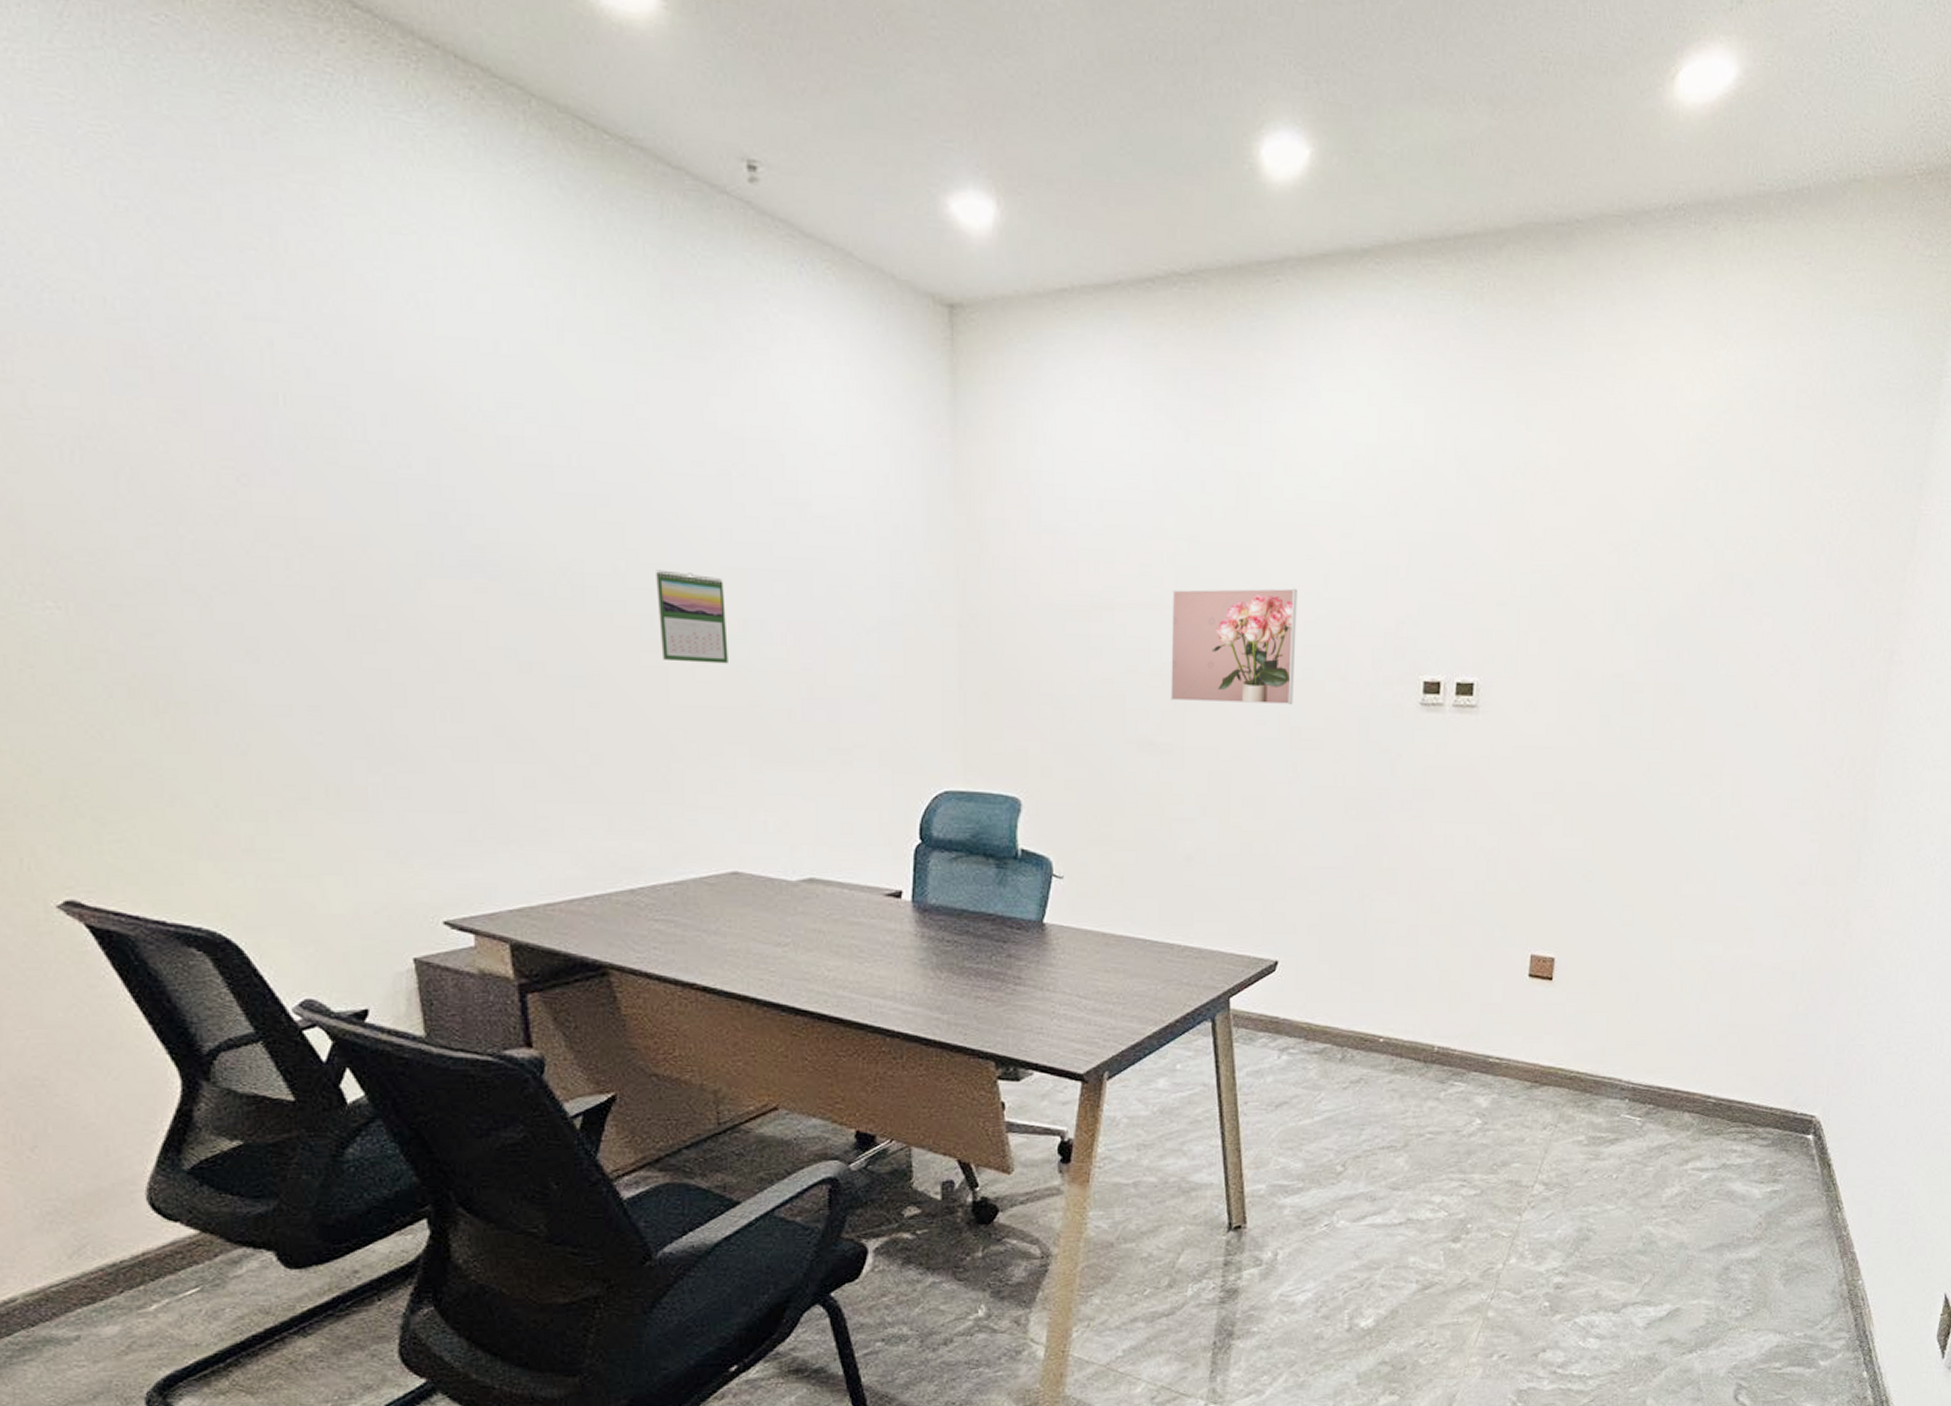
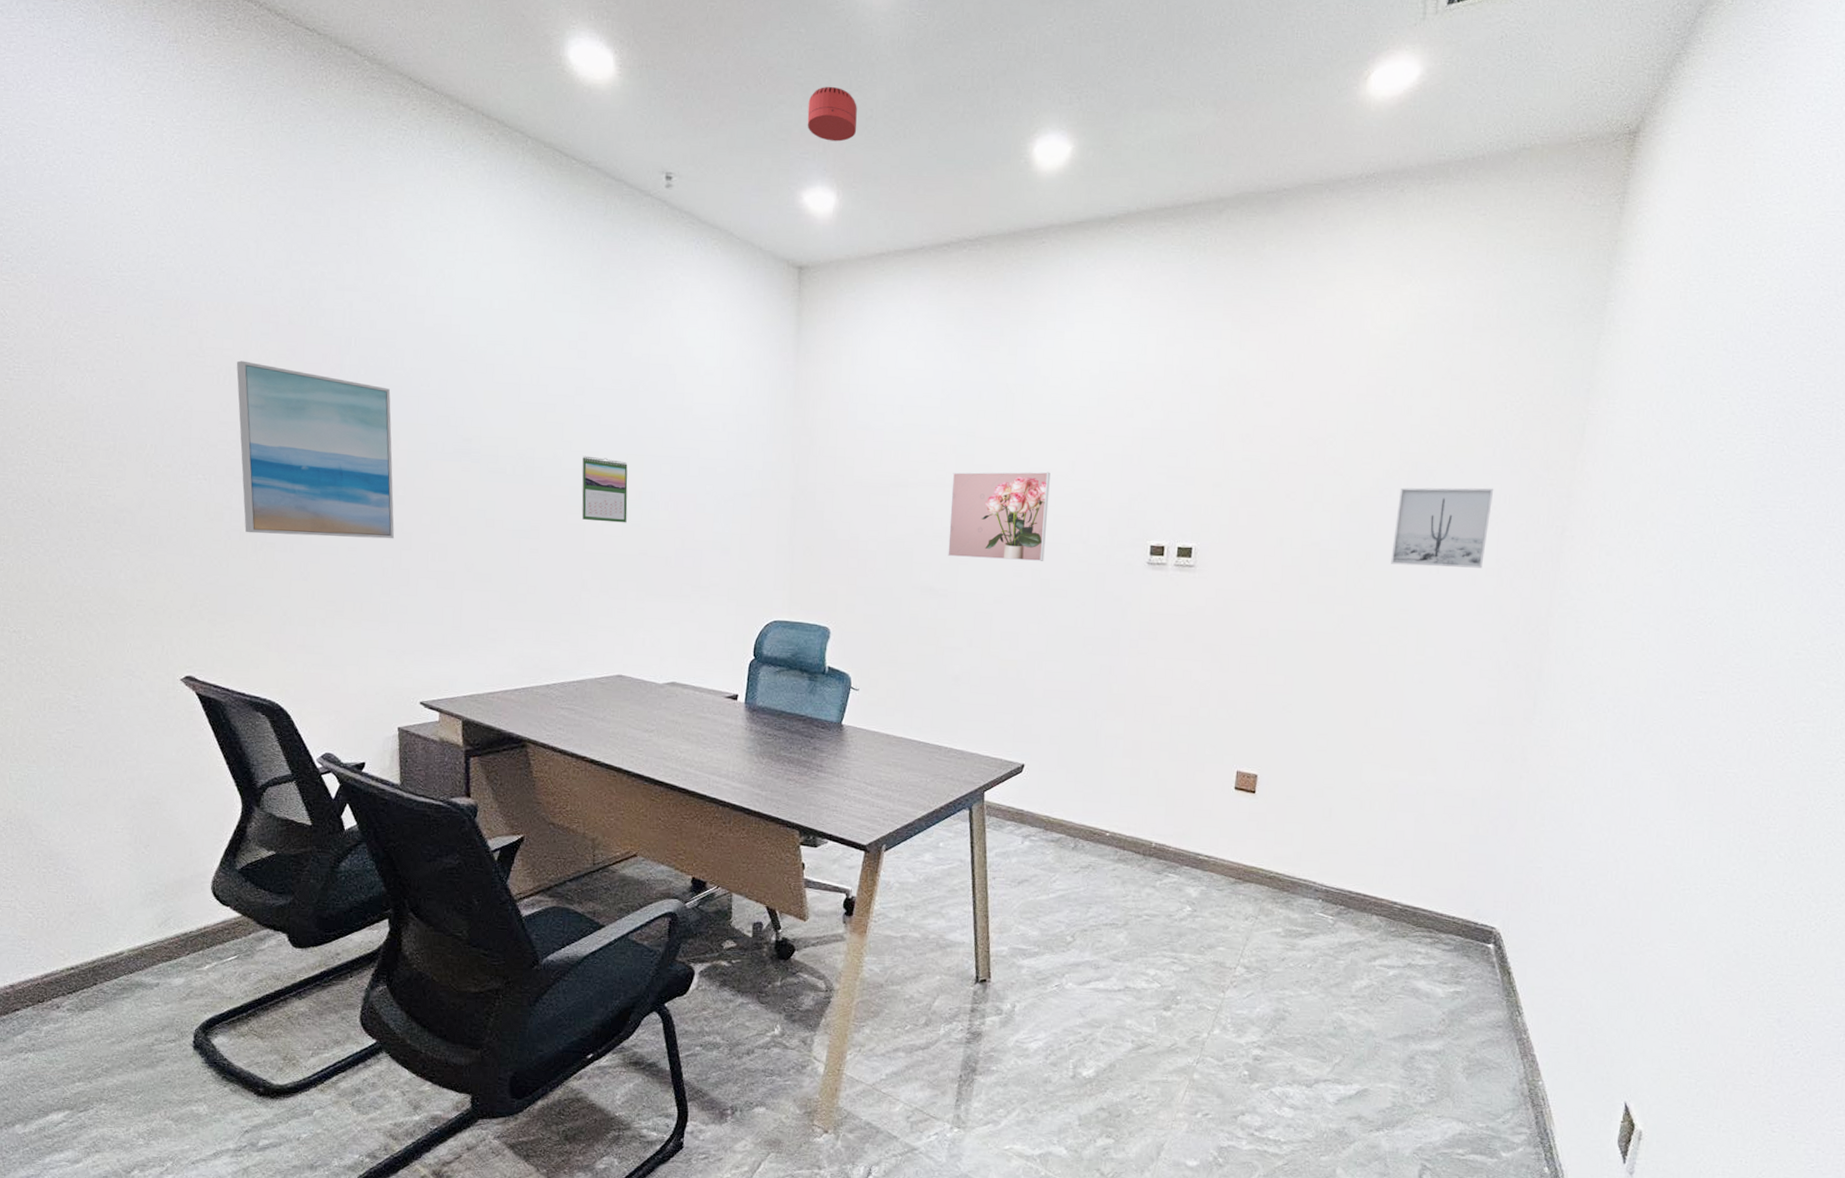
wall art: none [88,426,380,693] -> present [236,360,395,539]
smoke detector: none [948,44,1020,127] -> present [807,86,857,142]
wall art: none [1703,604,1818,701] -> present [1391,487,1494,568]

